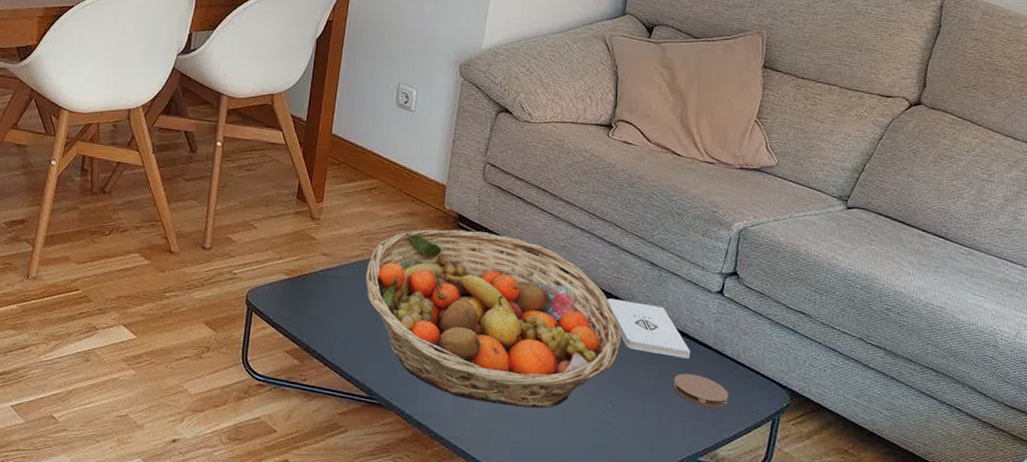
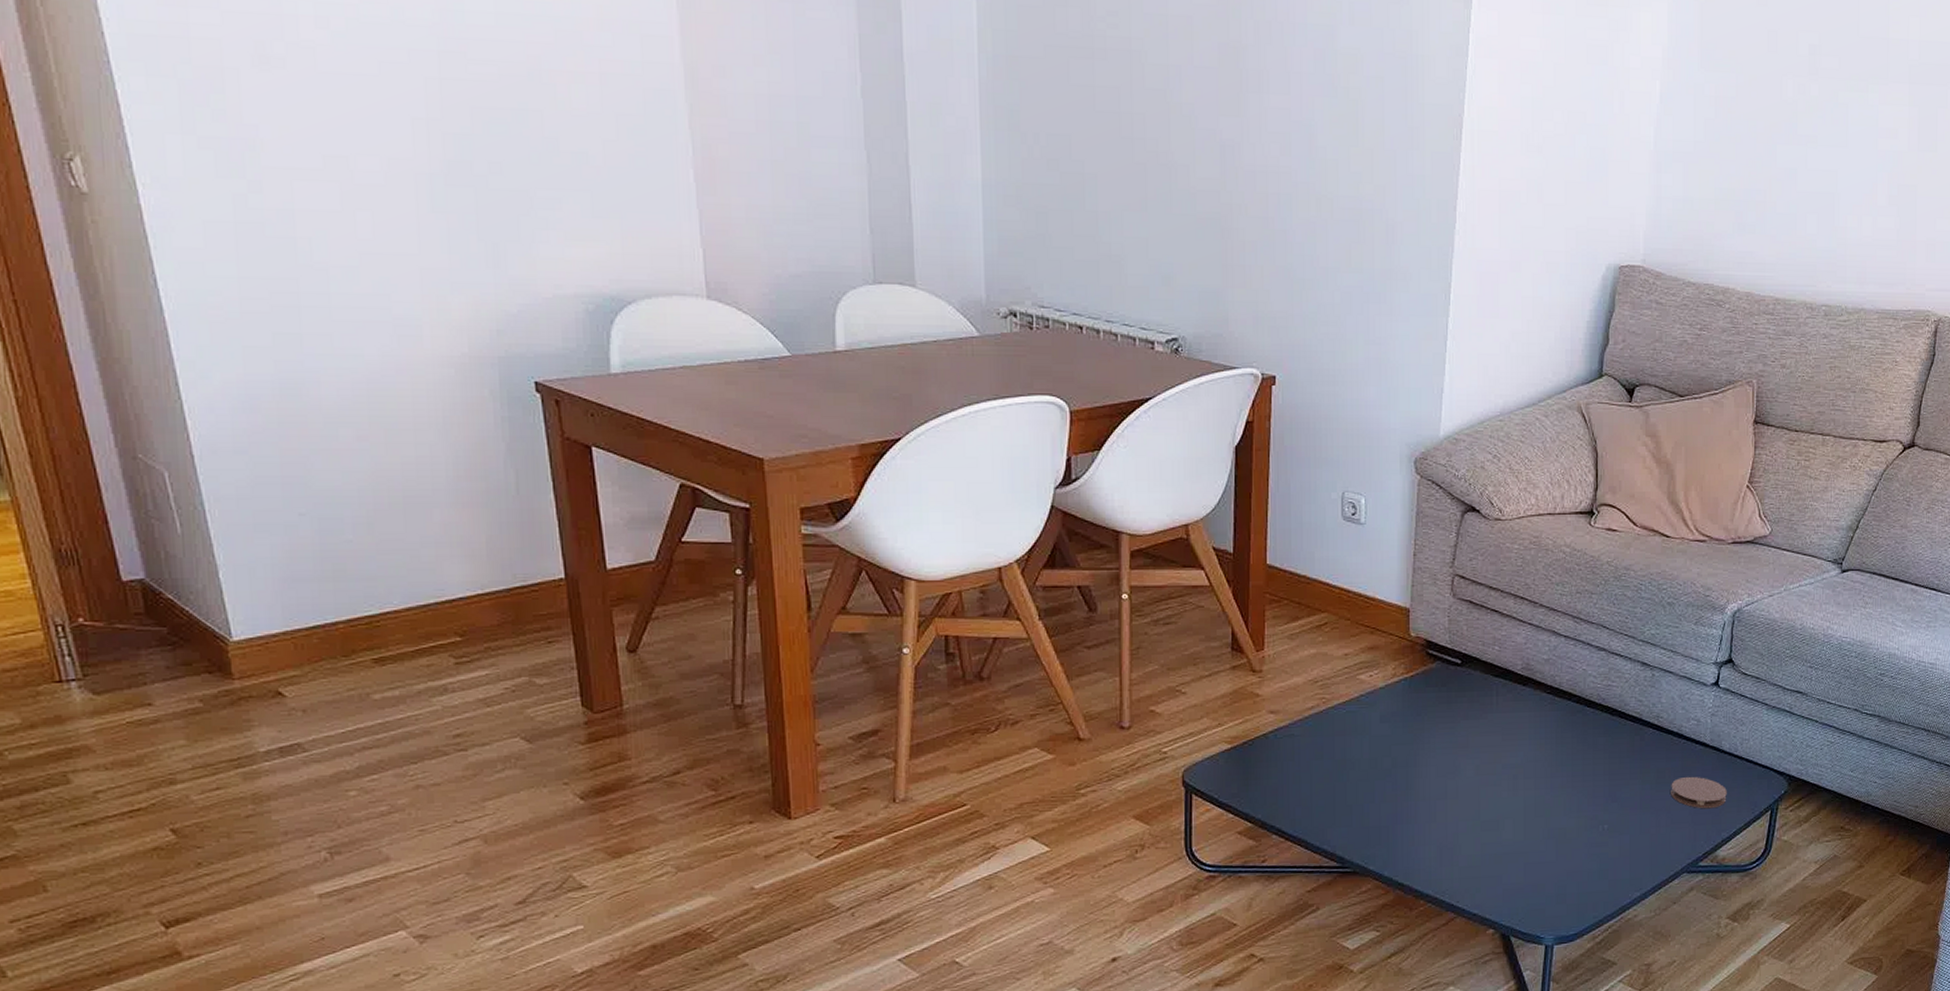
fruit basket: present [365,229,622,408] -> none [1324,656,1615,848]
notepad: present [607,298,691,359] -> none [1598,709,1688,762]

